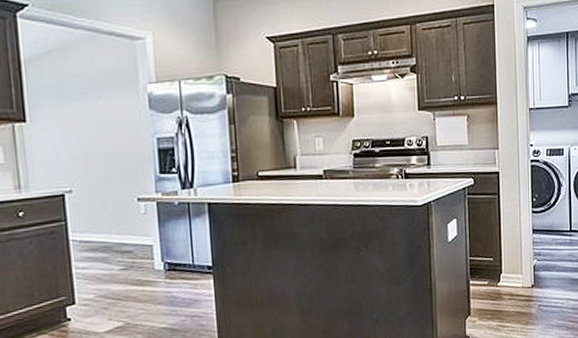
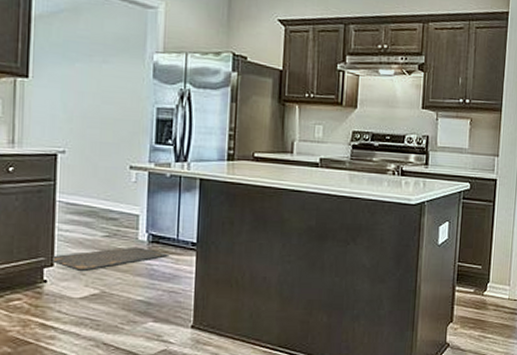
doormat: none [72,276,188,306] -> present [51,246,170,271]

